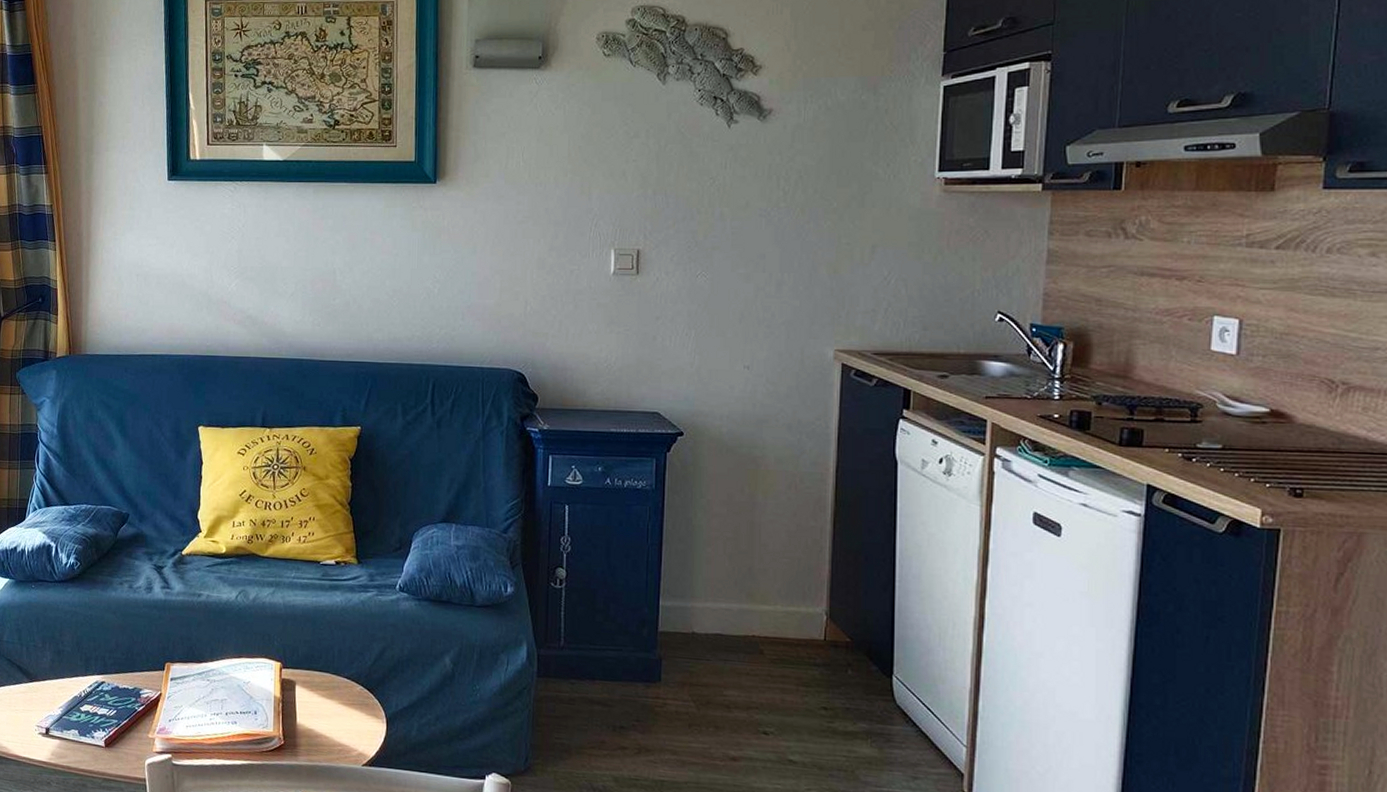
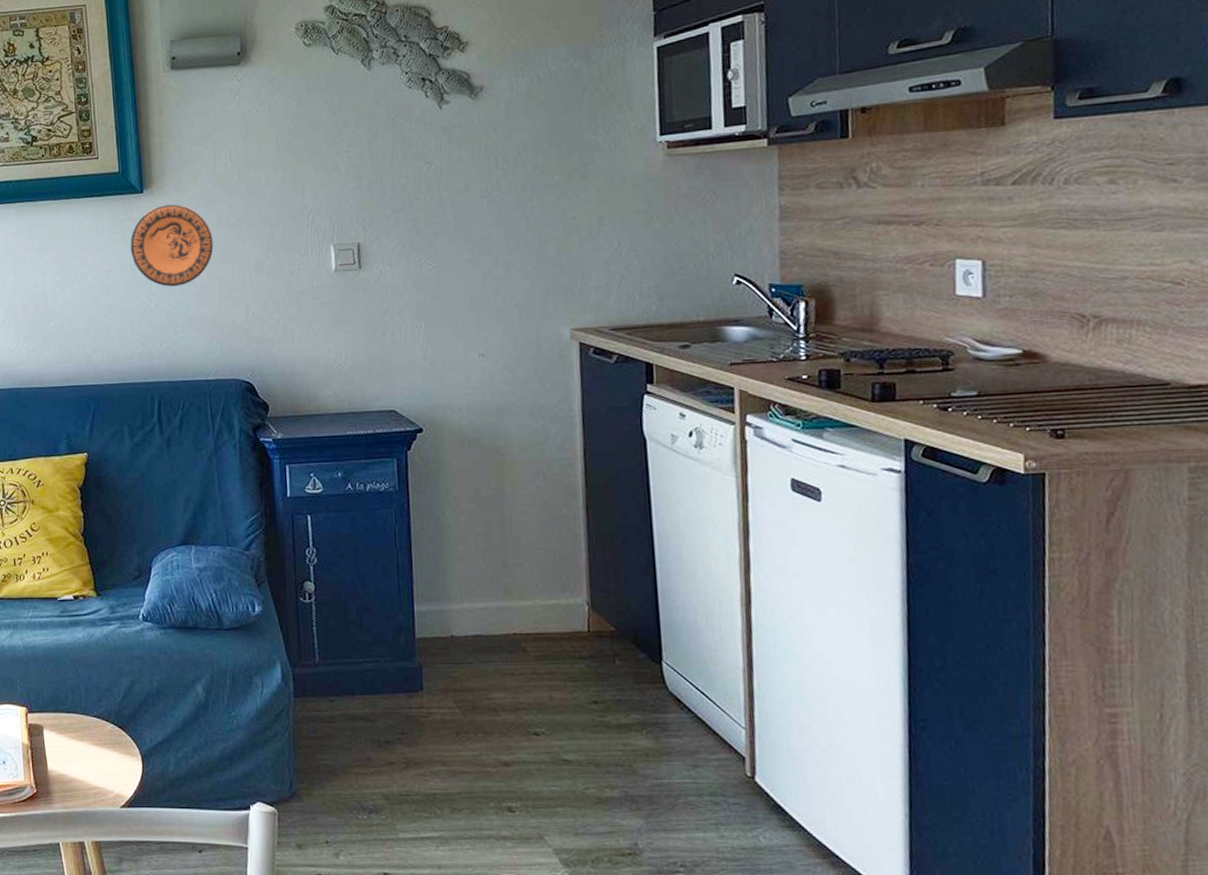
decorative plate: none [419,197,499,275] -> present [130,204,214,287]

